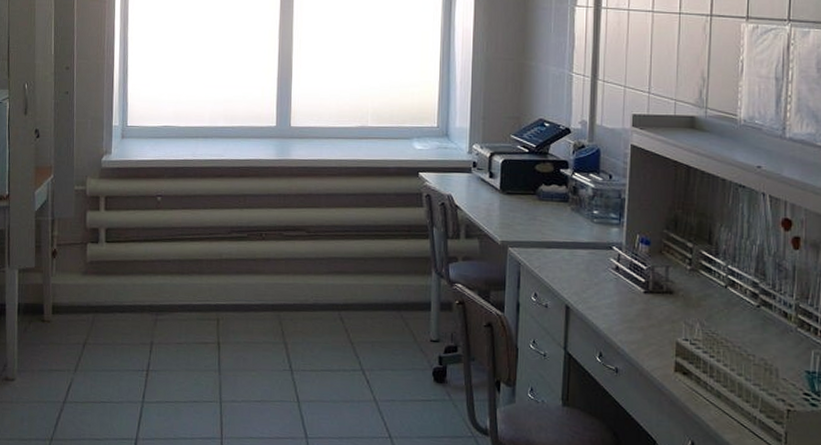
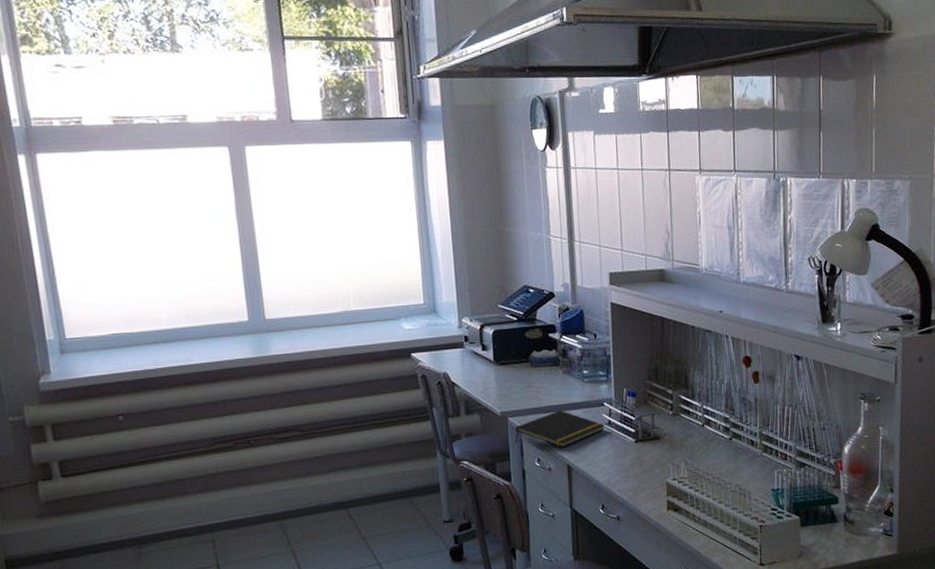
notepad: none [512,247,611,287] -> present [515,410,605,448]

